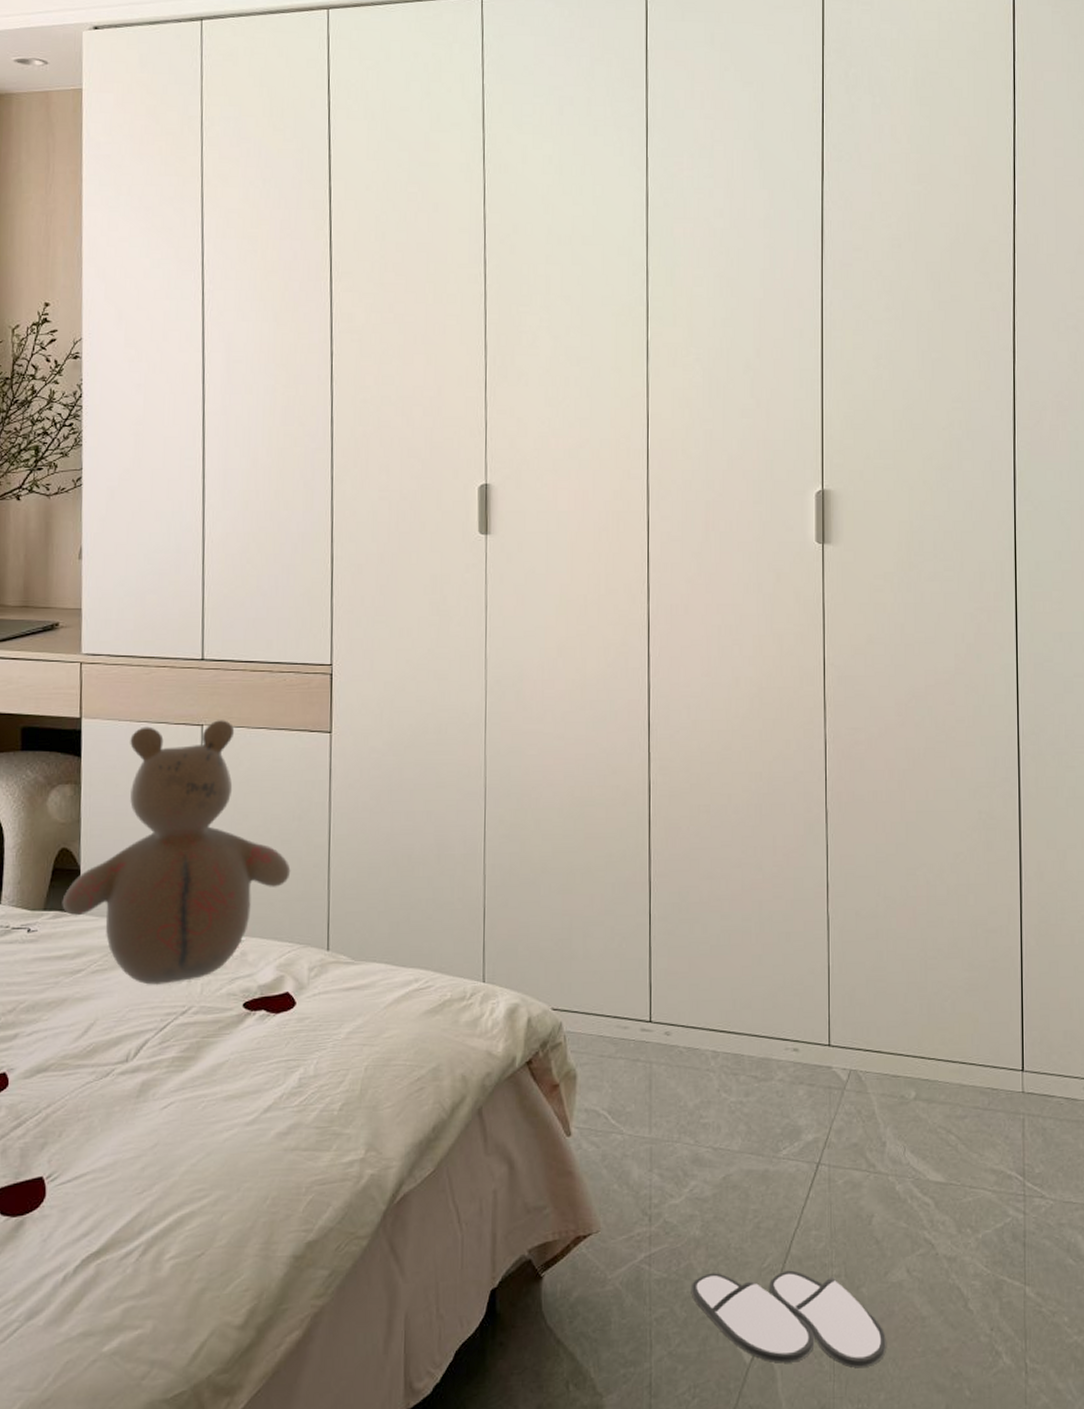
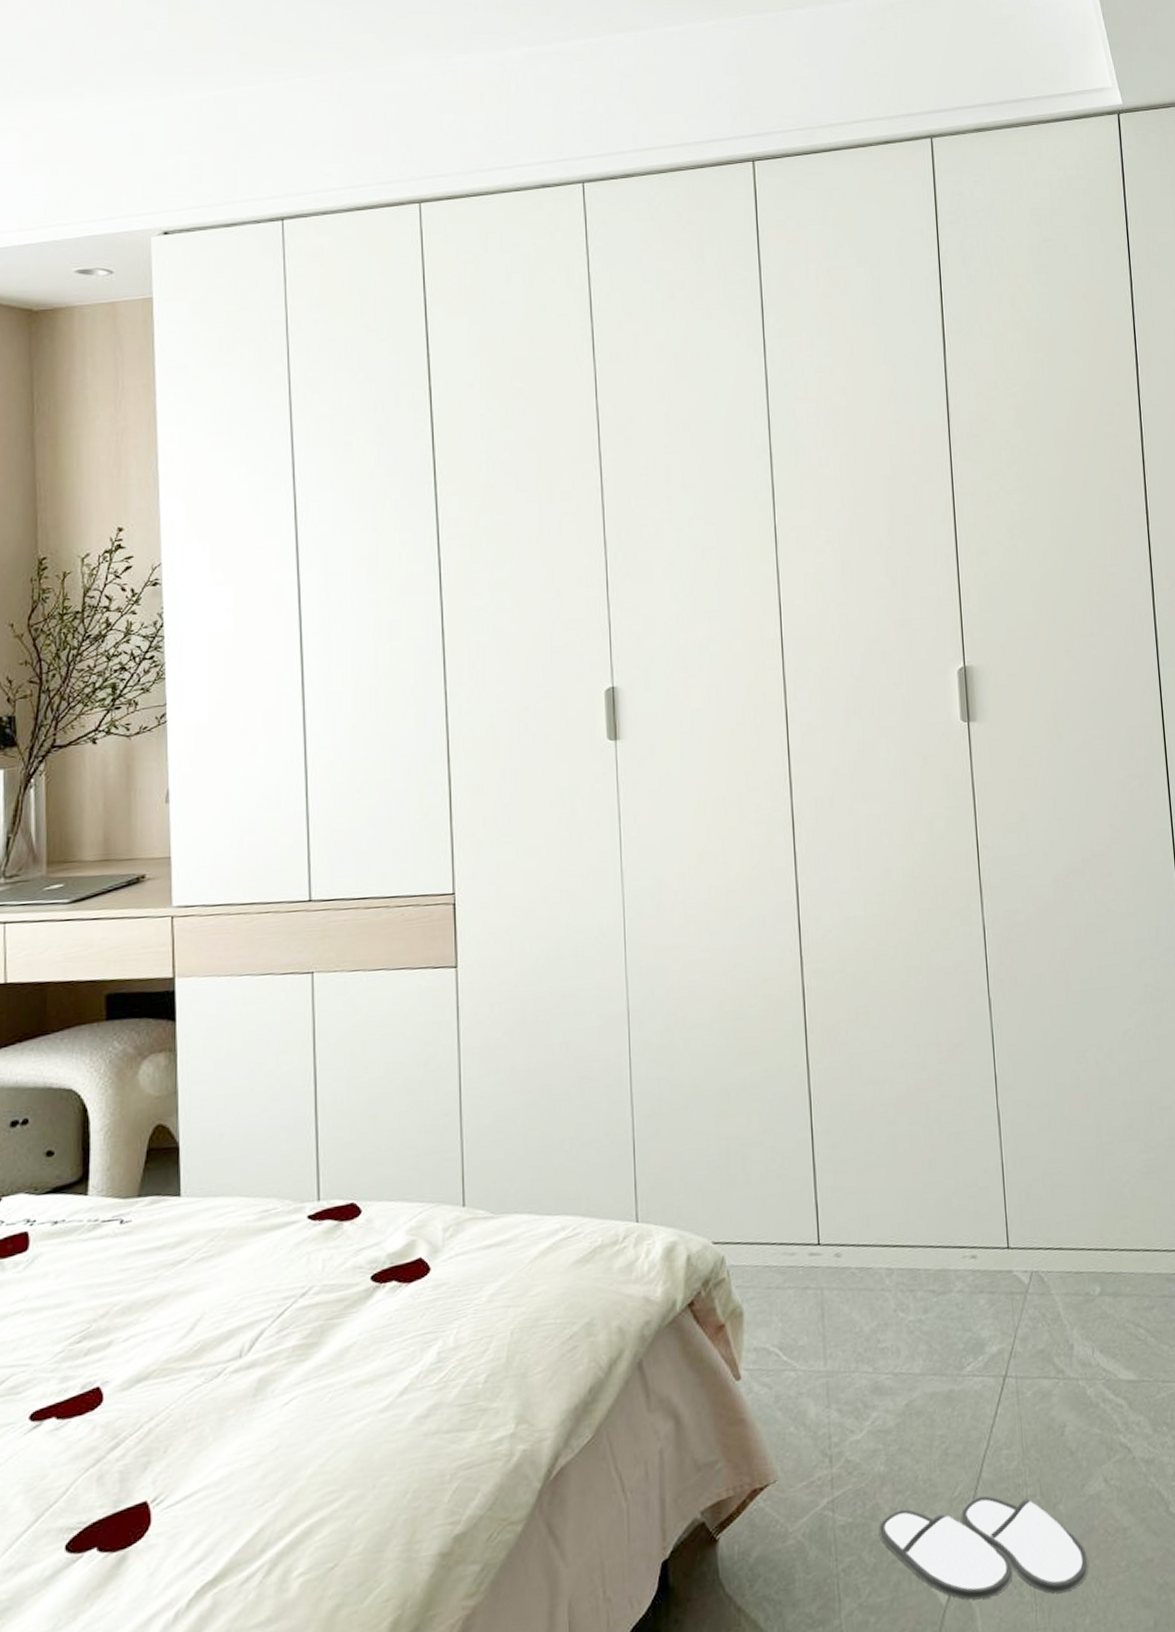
teddy bear: present [62,720,291,985] -> none [159,964,418,1268]

